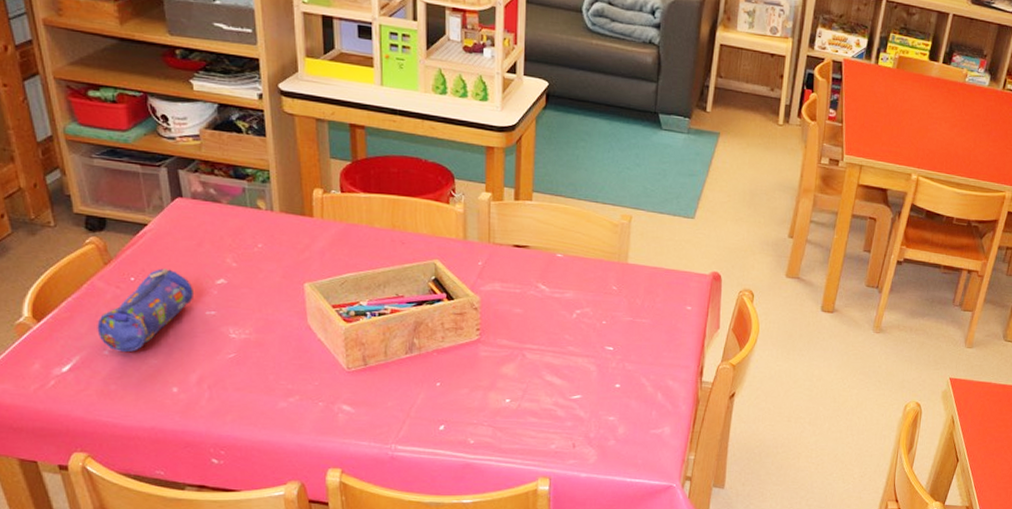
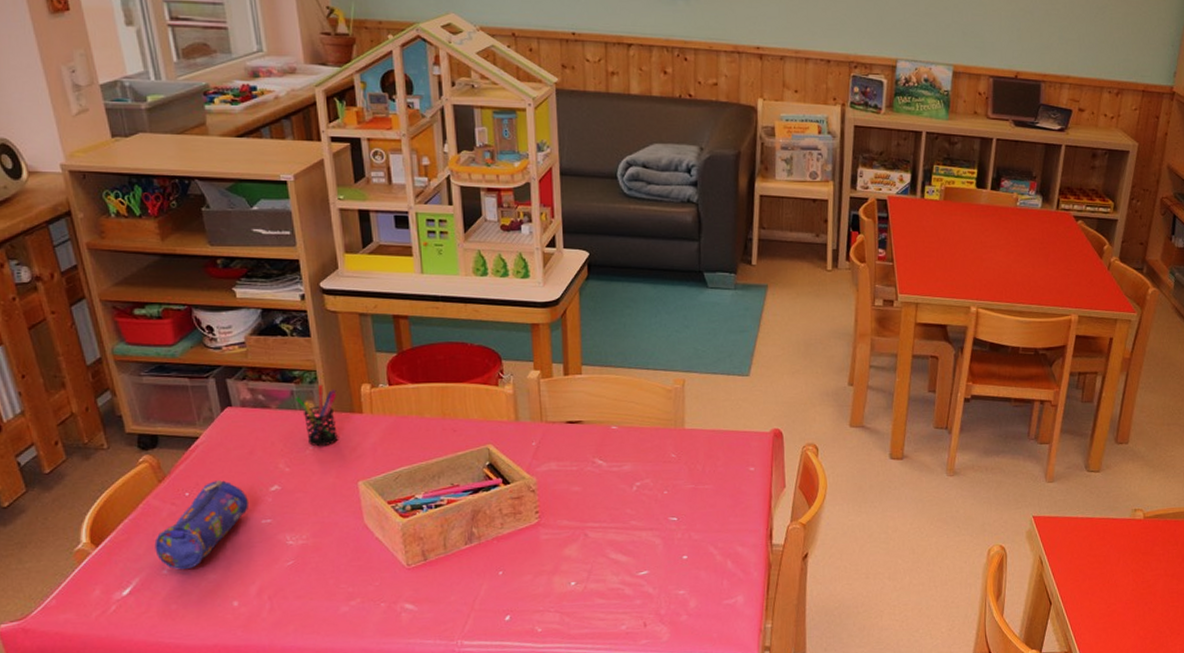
pen holder: none [246,184,289,246] -> present [294,384,338,447]

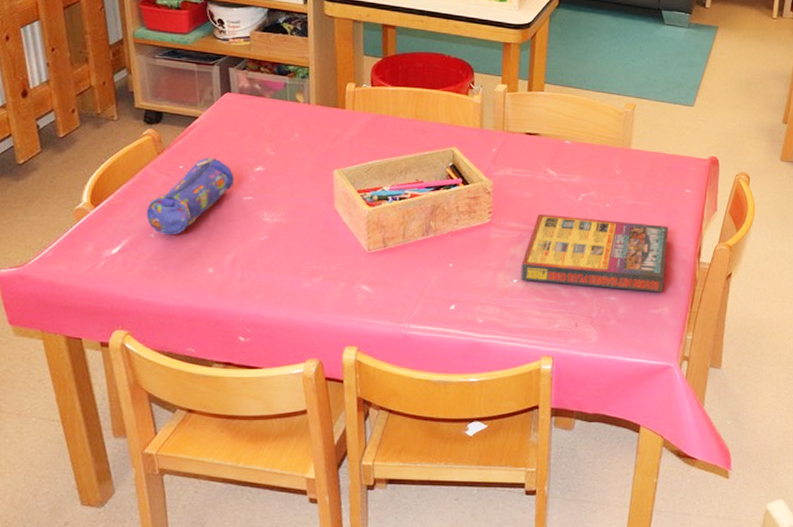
pen holder: present [294,384,338,447] -> none [287,79,325,136]
game compilation box: none [578,508,736,583] -> present [520,214,669,293]

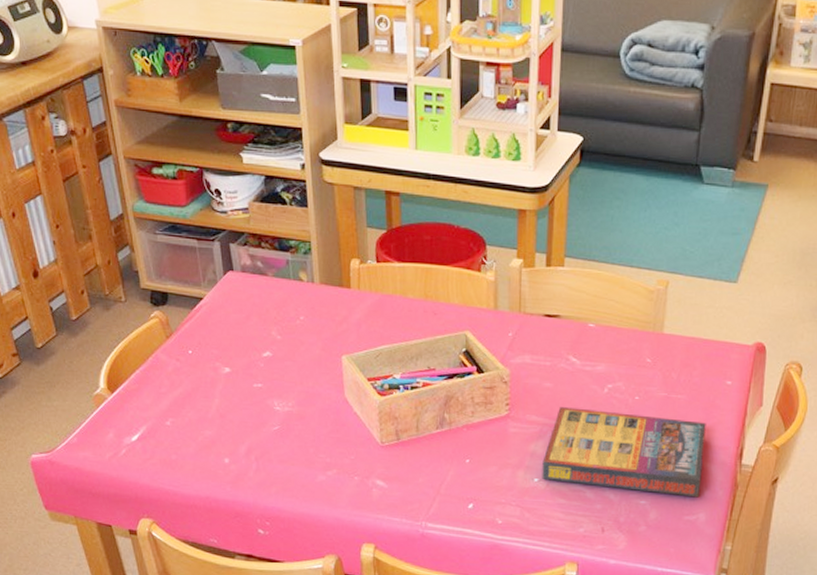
pencil case: present [146,156,234,236] -> none [160,340,243,424]

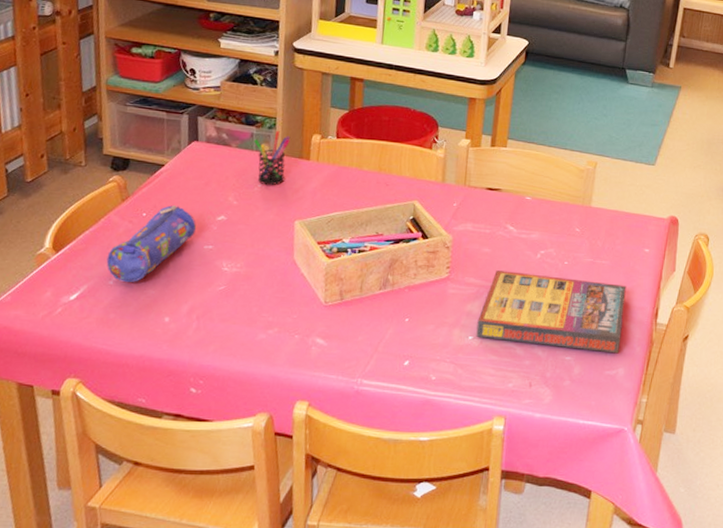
pencil case: none [160,340,243,424] -> present [106,204,196,283]
pen holder: none [289,255,328,318] -> present [253,130,291,186]

